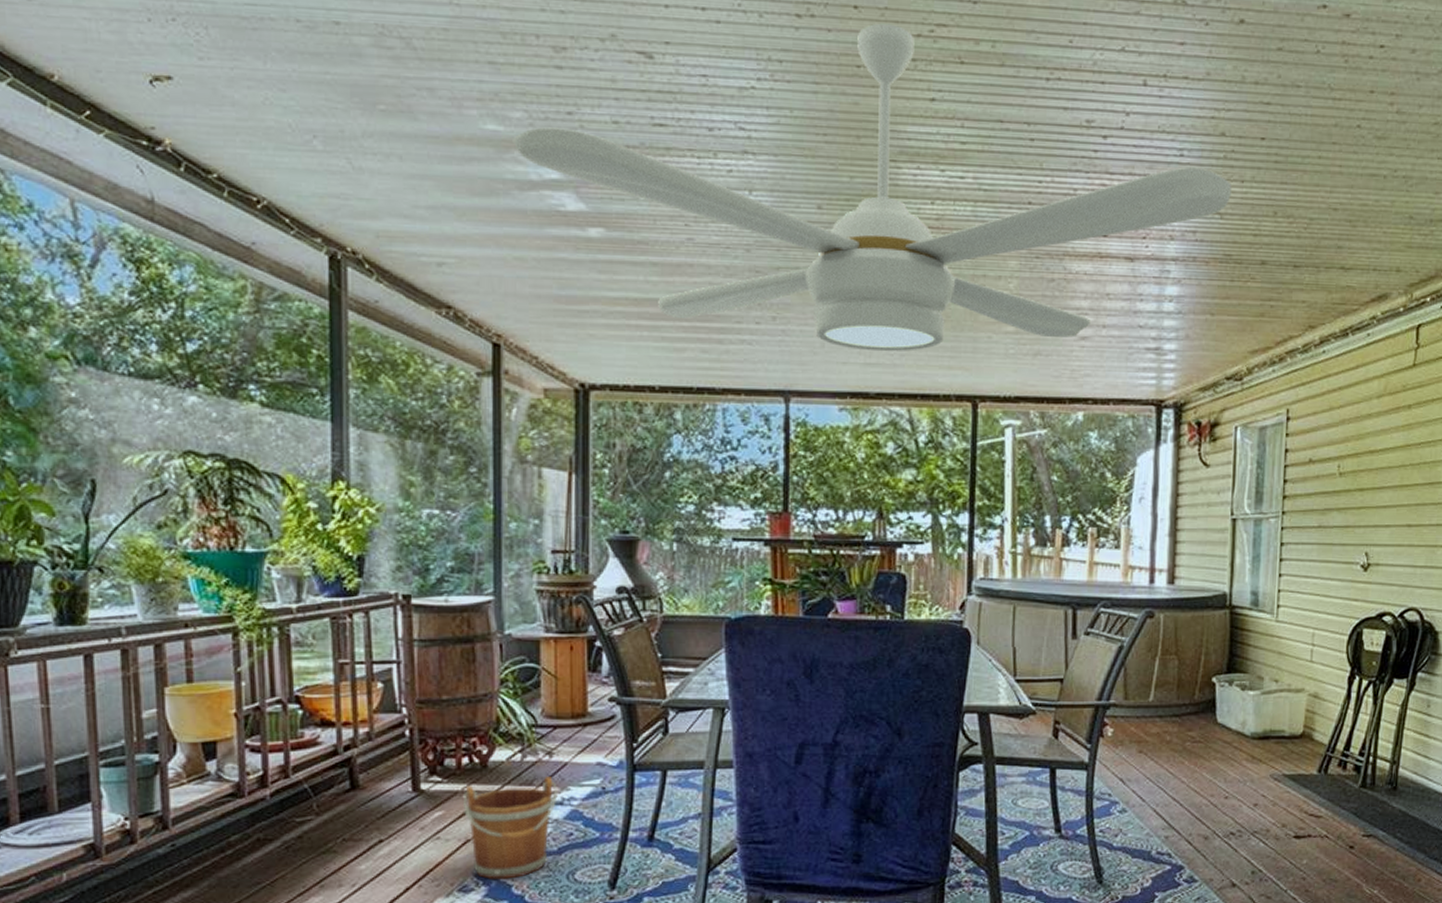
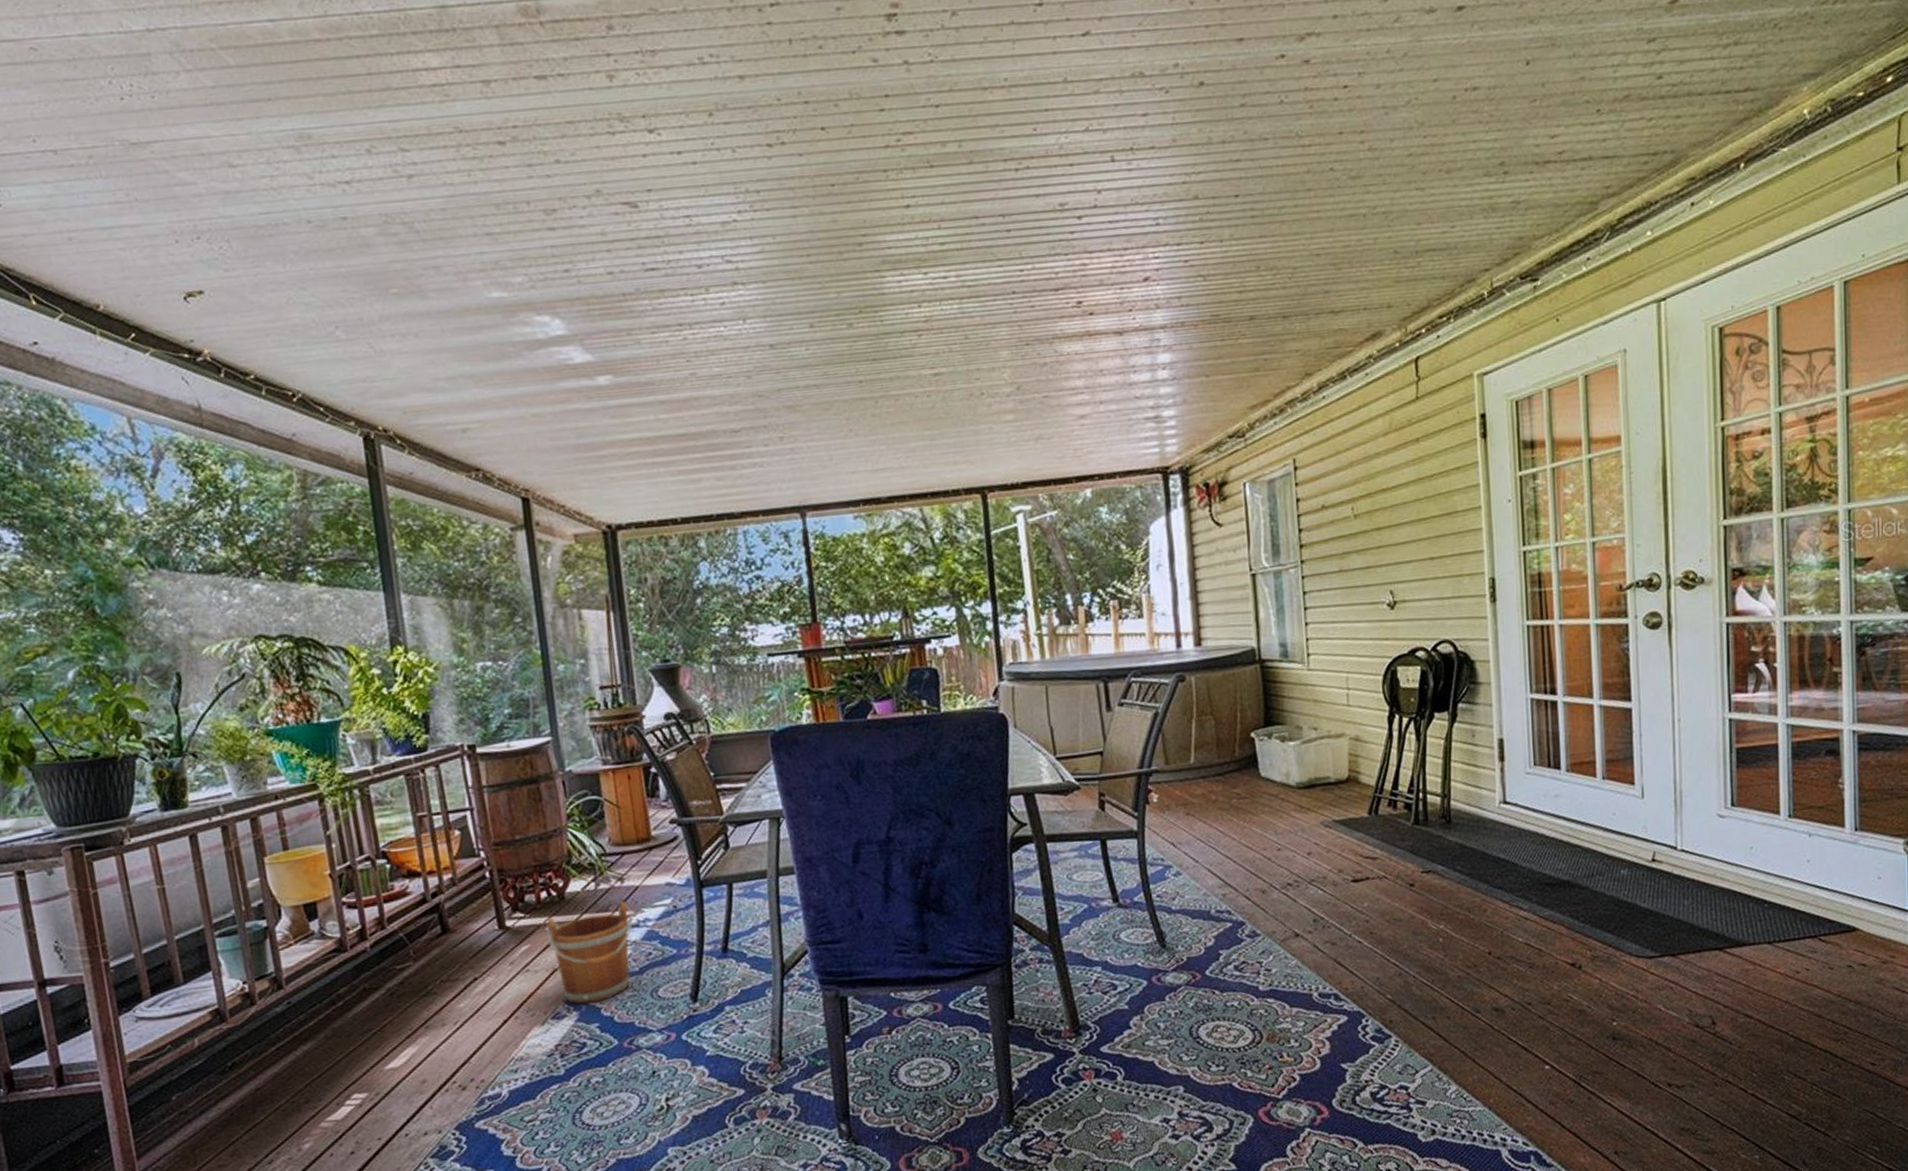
ceiling fan: present [513,23,1231,352] -> none [517,139,1212,458]

